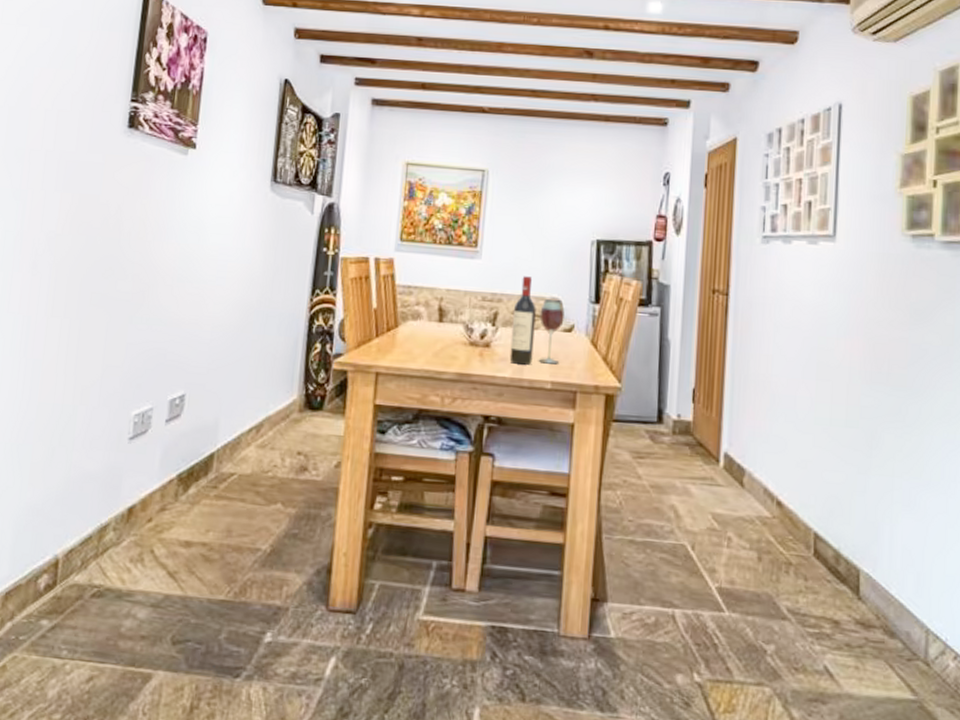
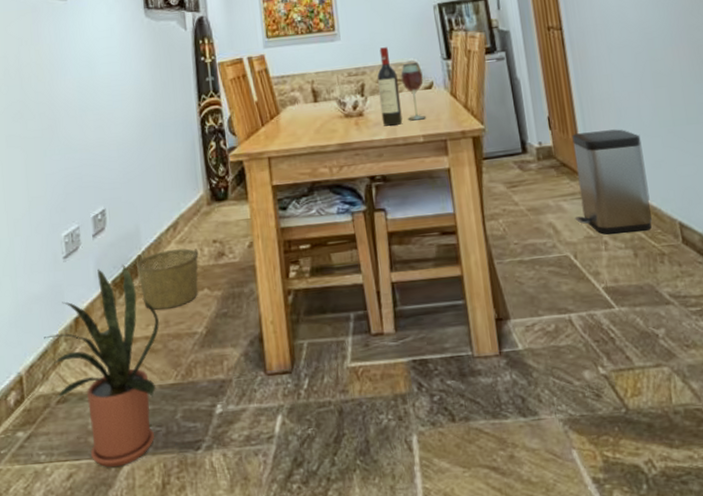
house plant: none [90,458,222,679] -> present [44,265,160,468]
basket: none [207,450,279,518] -> present [135,248,199,310]
pedal bin: none [701,413,789,535] -> present [572,129,652,235]

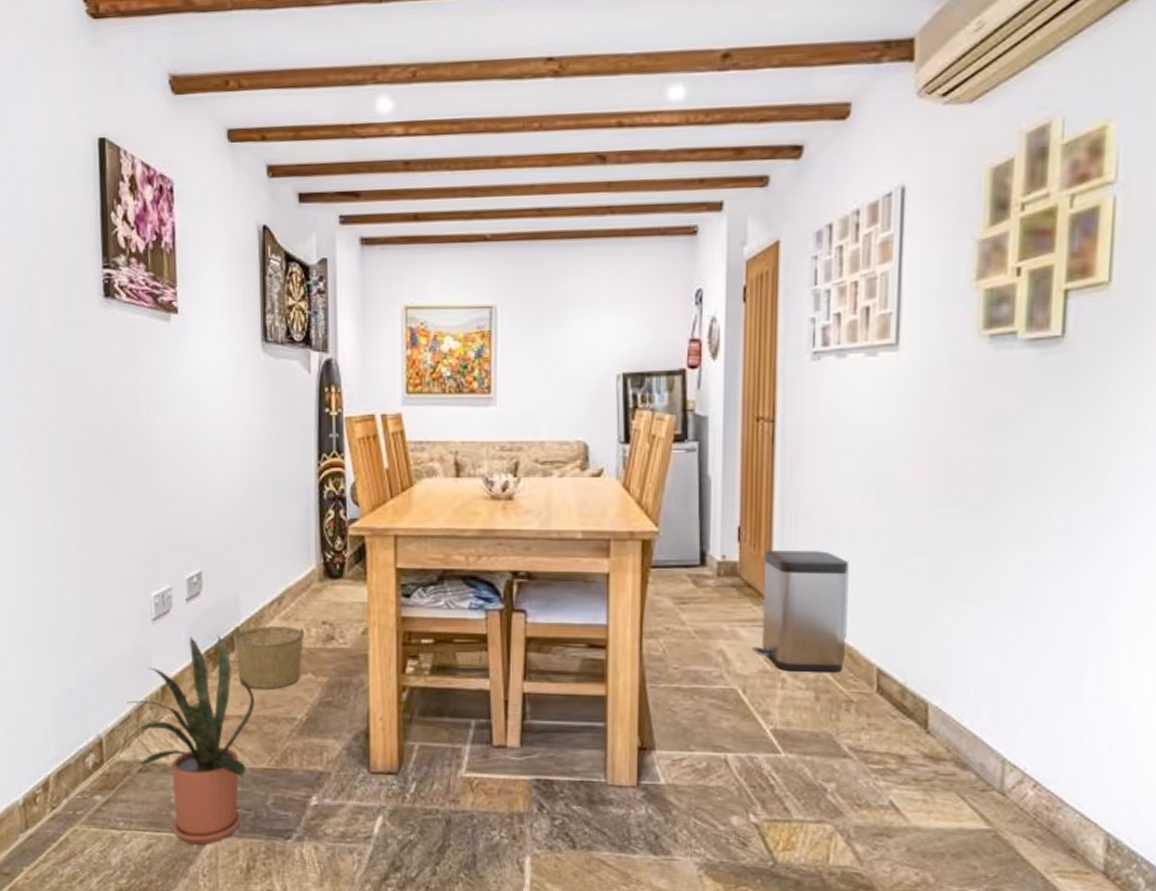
wine bottle: present [376,47,403,126] -> none [535,420,560,515]
wineglass: present [400,62,426,121] -> none [565,442,592,512]

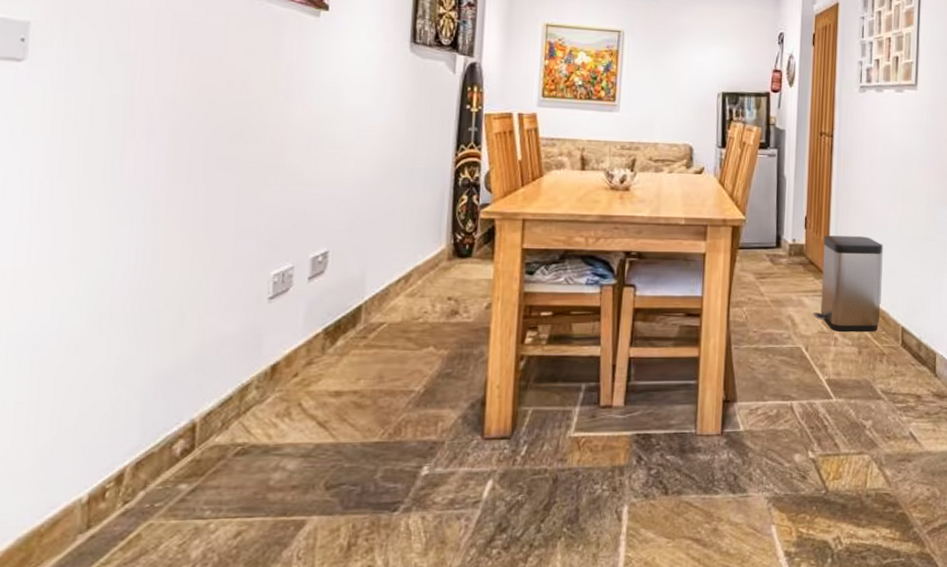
house plant: present [127,636,256,845] -> none [230,313,373,527]
basket: present [233,625,305,689] -> none [355,301,429,364]

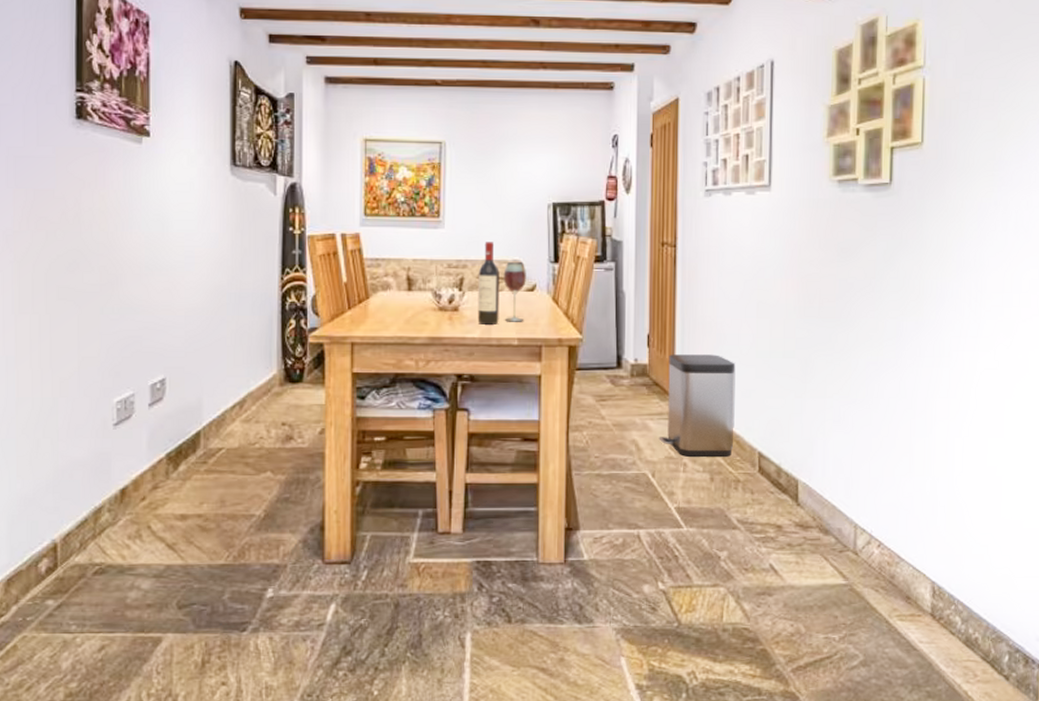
wine bottle: none [647,126,670,204] -> present [477,242,500,325]
wineglass: none [673,145,695,203] -> present [503,261,526,322]

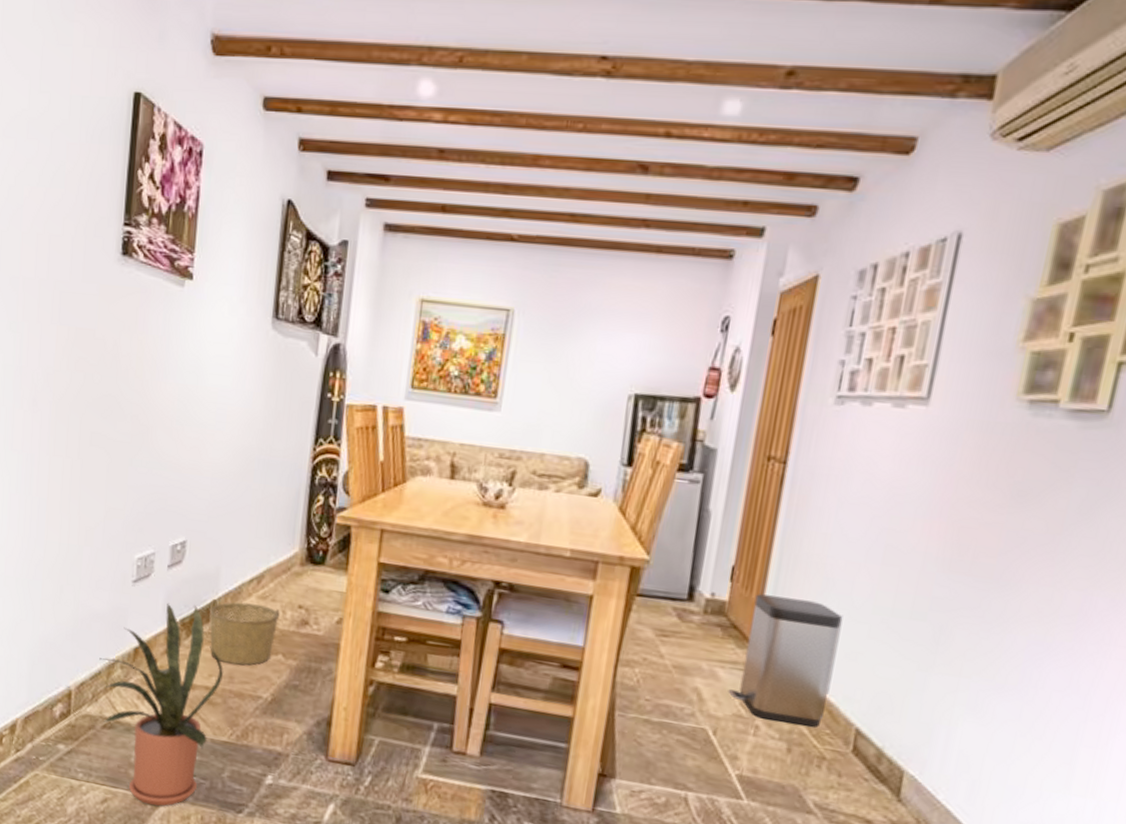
house plant: none [84,439,215,643] -> present [99,602,224,806]
basket: none [194,427,265,488] -> present [209,598,280,666]
wine bottle: present [477,242,500,325] -> none [526,432,560,530]
wineglass: present [503,261,526,322] -> none [558,458,592,531]

